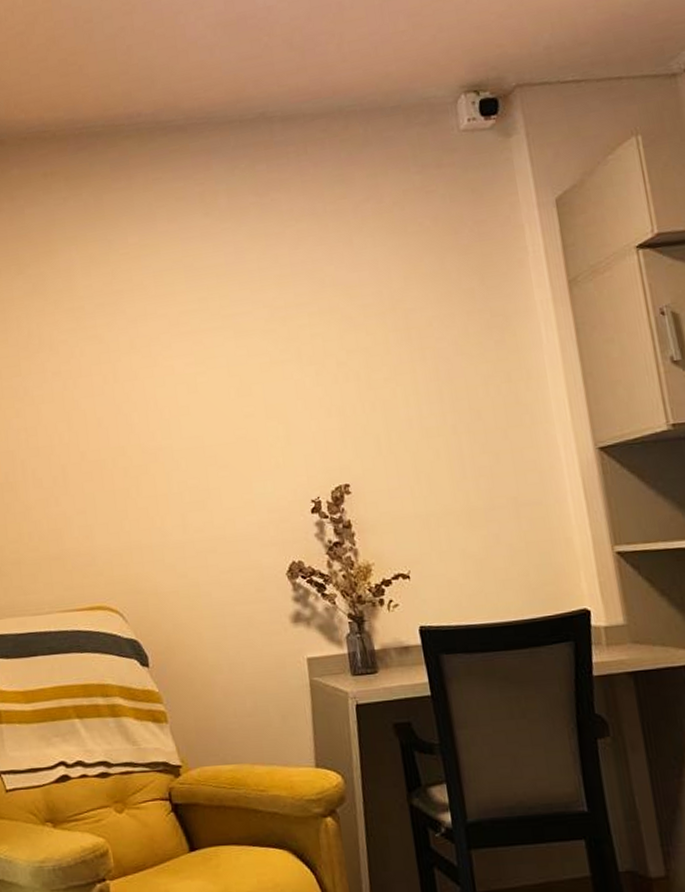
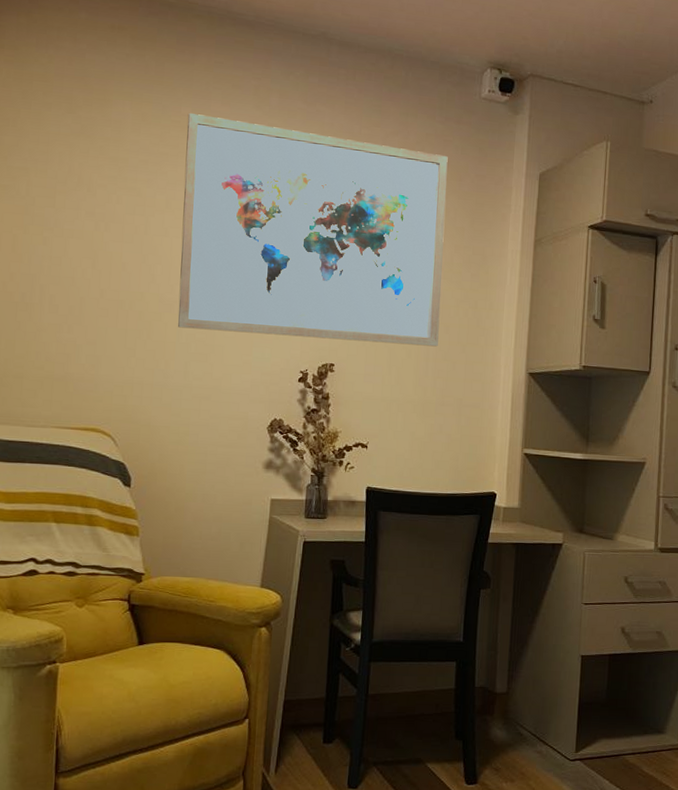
wall art: none [136,209,472,477] -> present [178,113,448,347]

